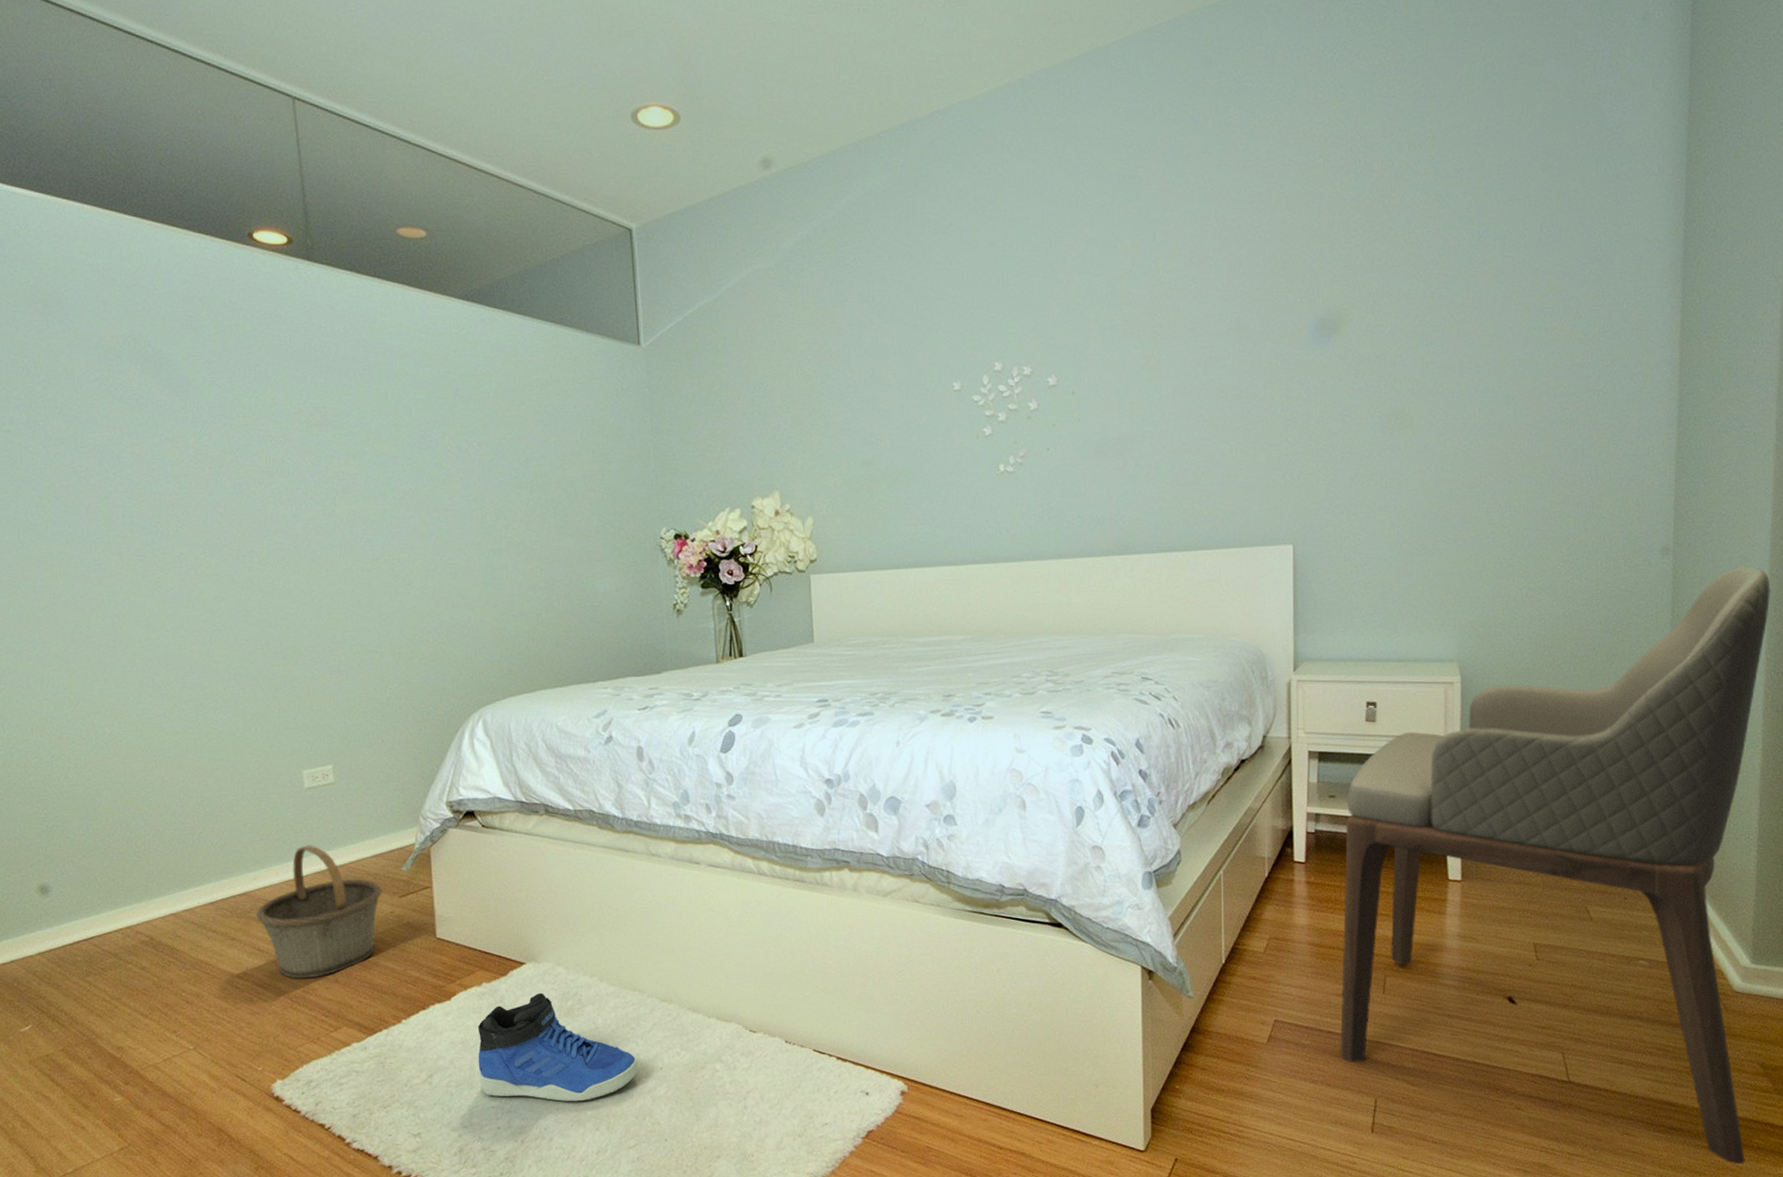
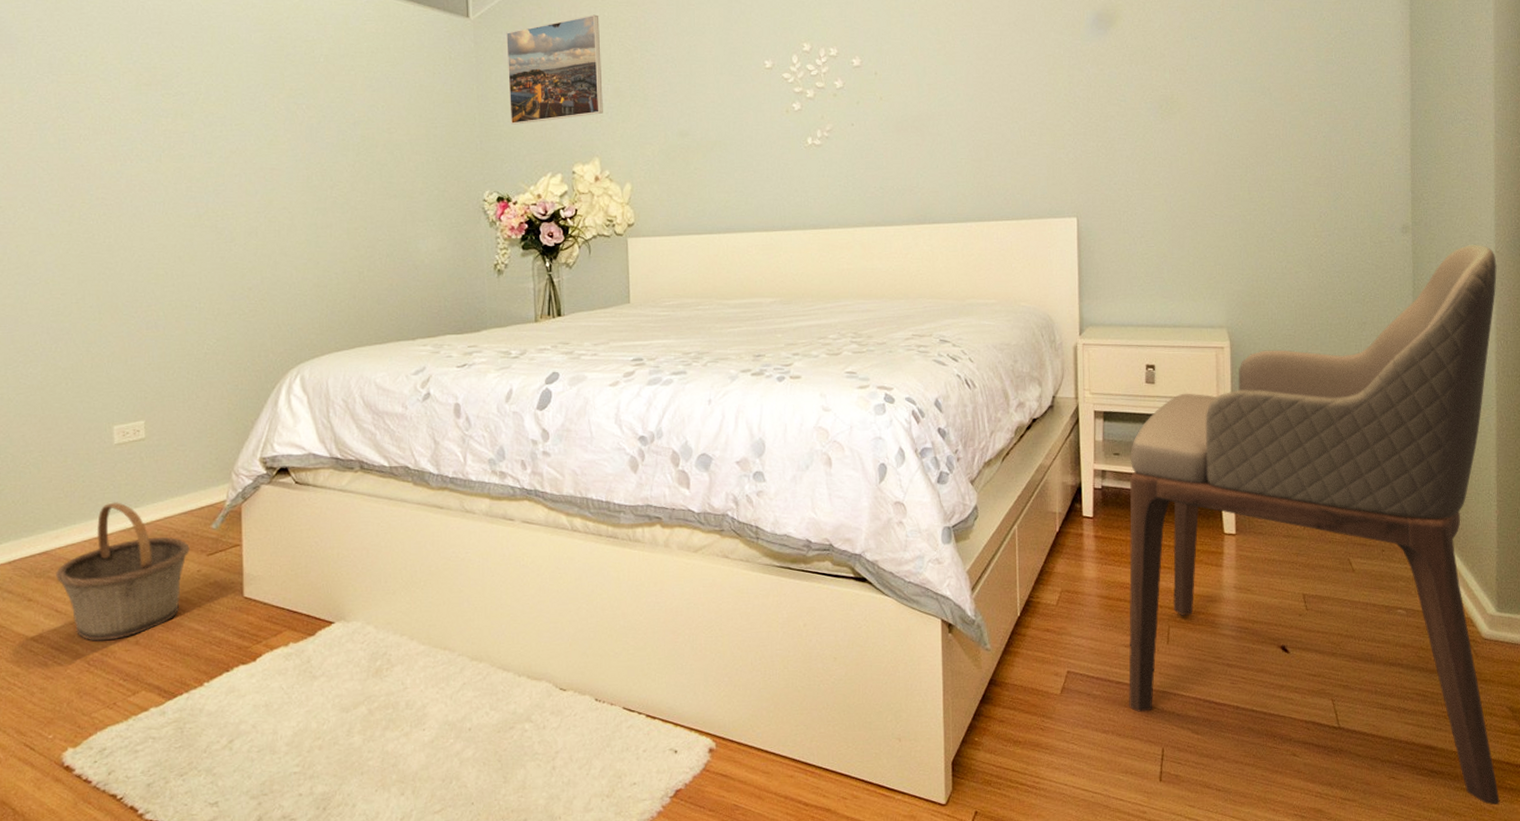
sneaker: present [478,992,638,1102] -> none [281,652,445,766]
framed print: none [679,338,782,458] -> present [506,14,603,125]

